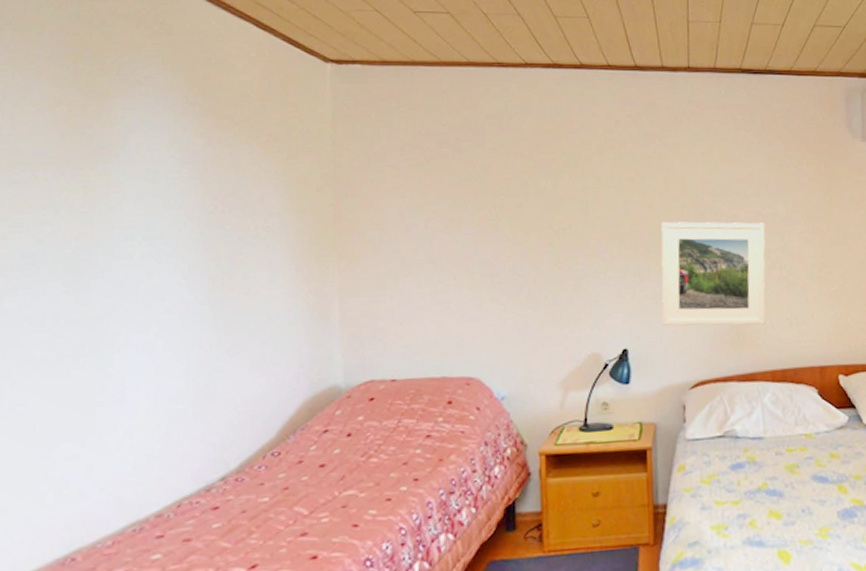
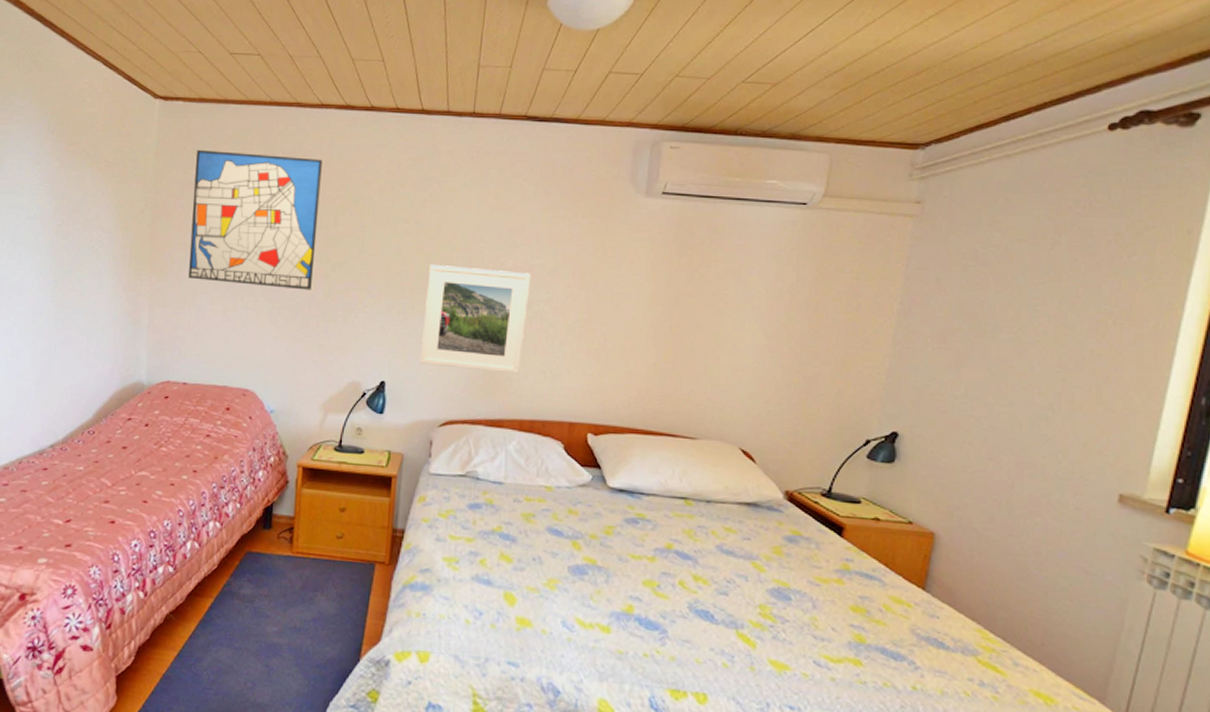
wall art: none [382,116,535,262] -> present [188,149,323,291]

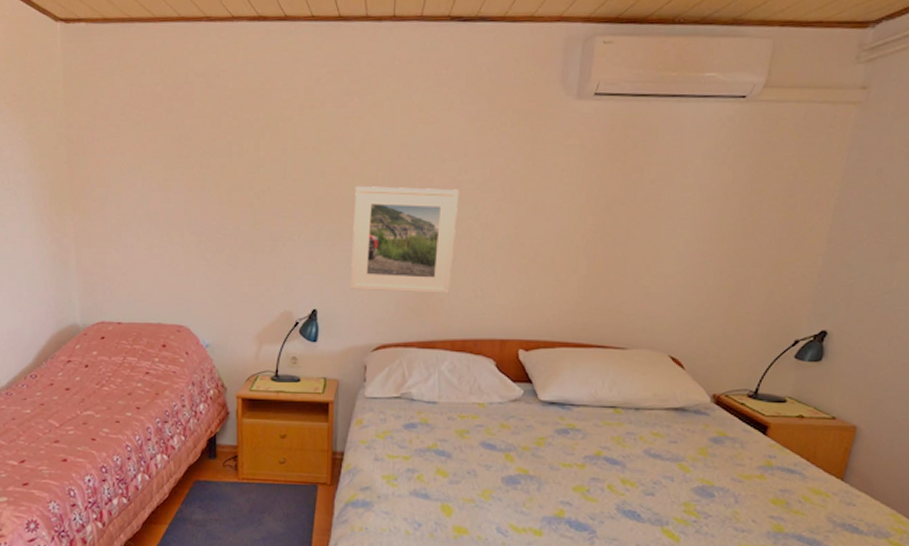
wall art: present [188,149,323,291] -> none [105,76,238,221]

